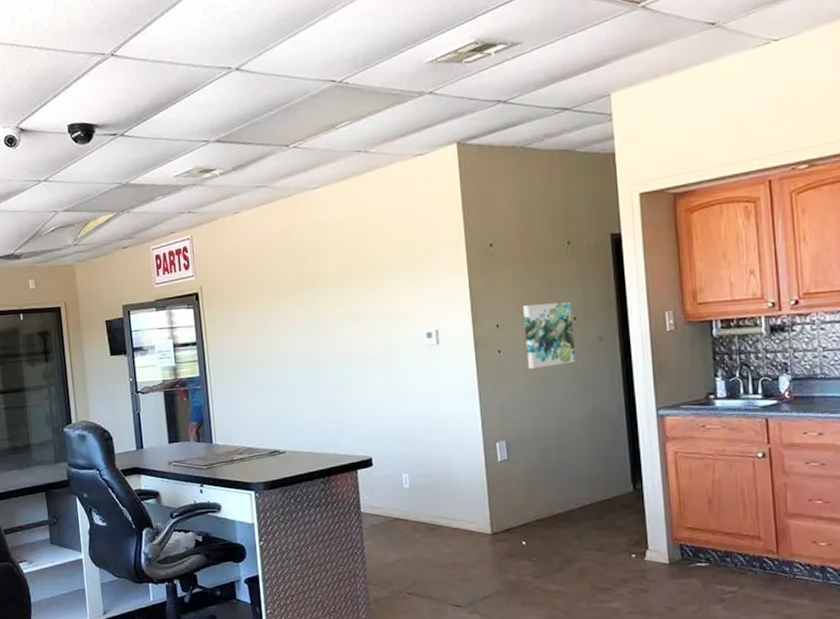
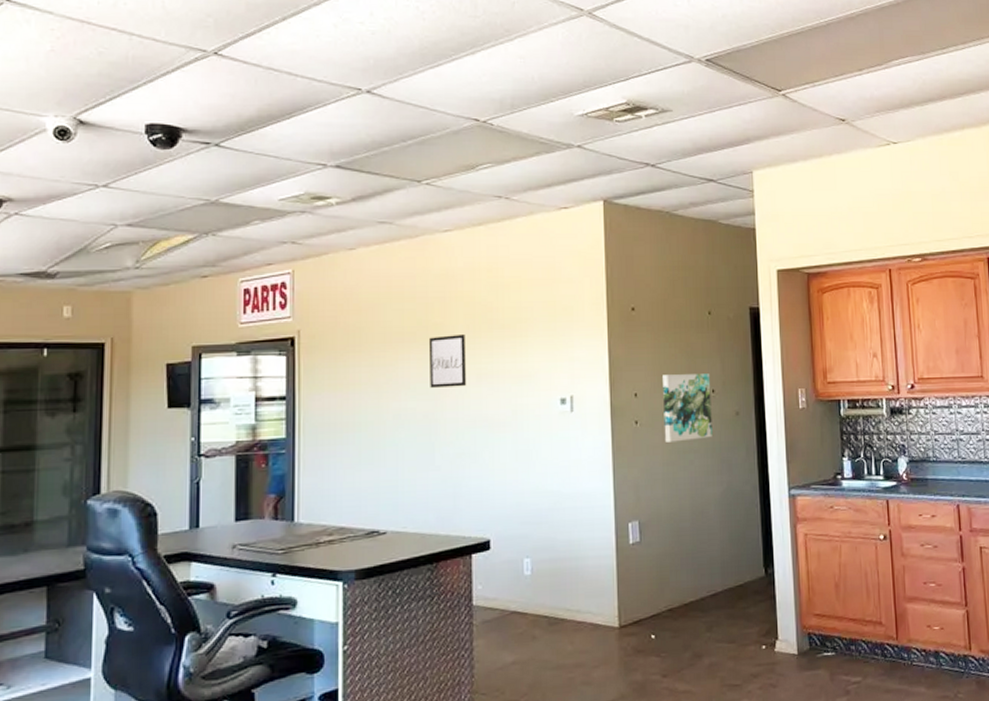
wall art: none [306,280,342,329] -> present [428,335,466,388]

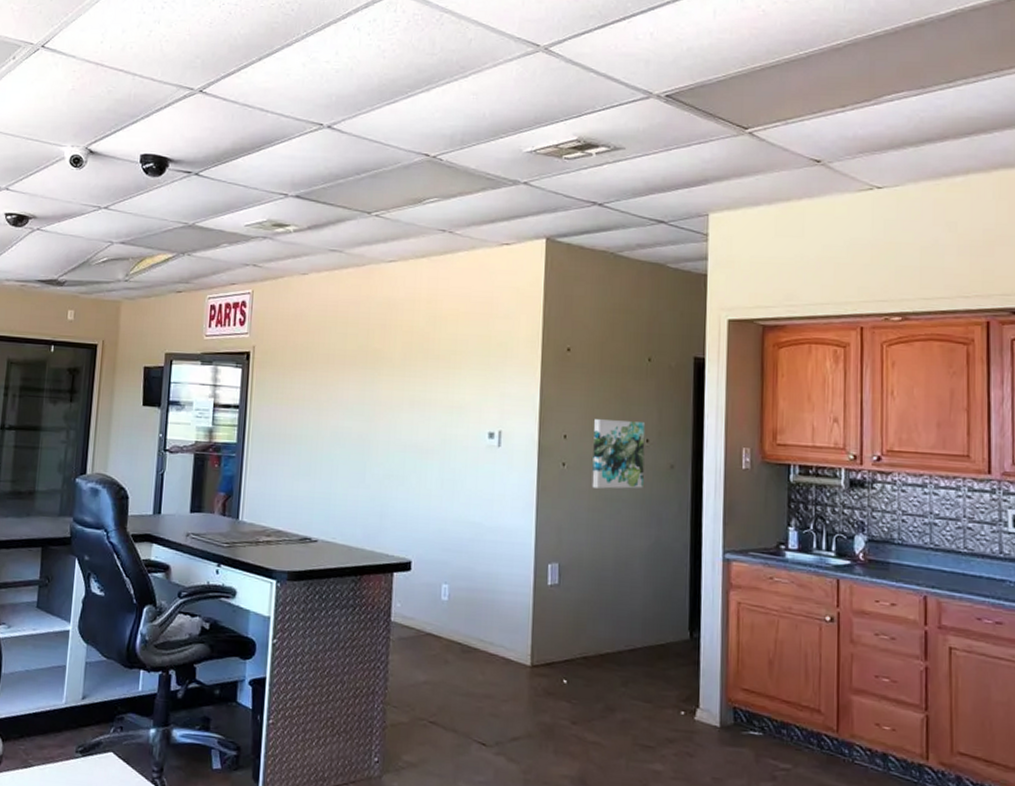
wall art: present [428,335,466,388] -> none [366,361,402,412]

